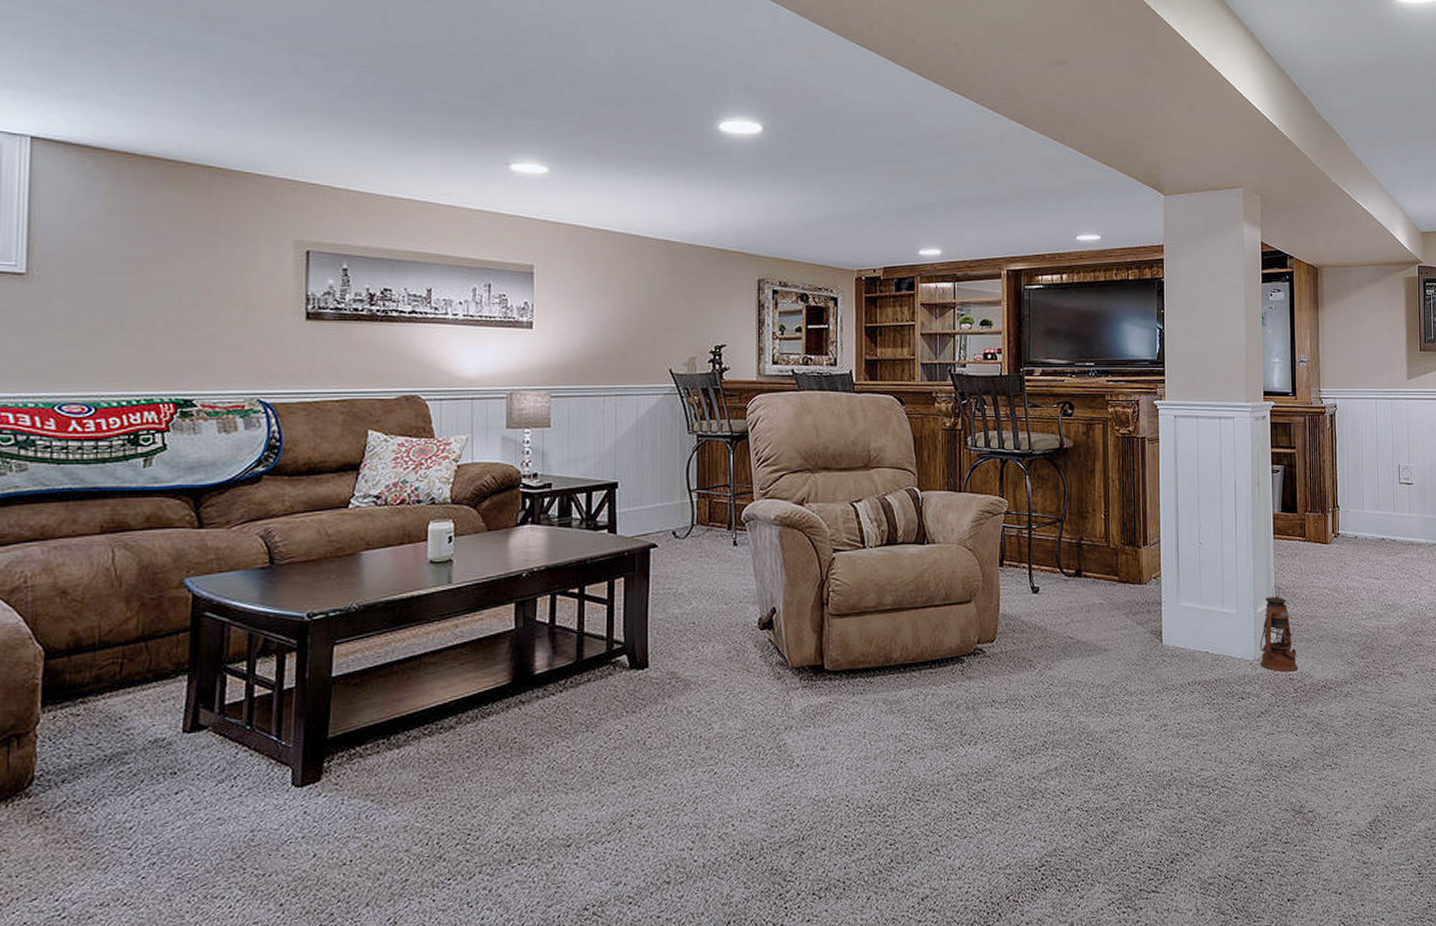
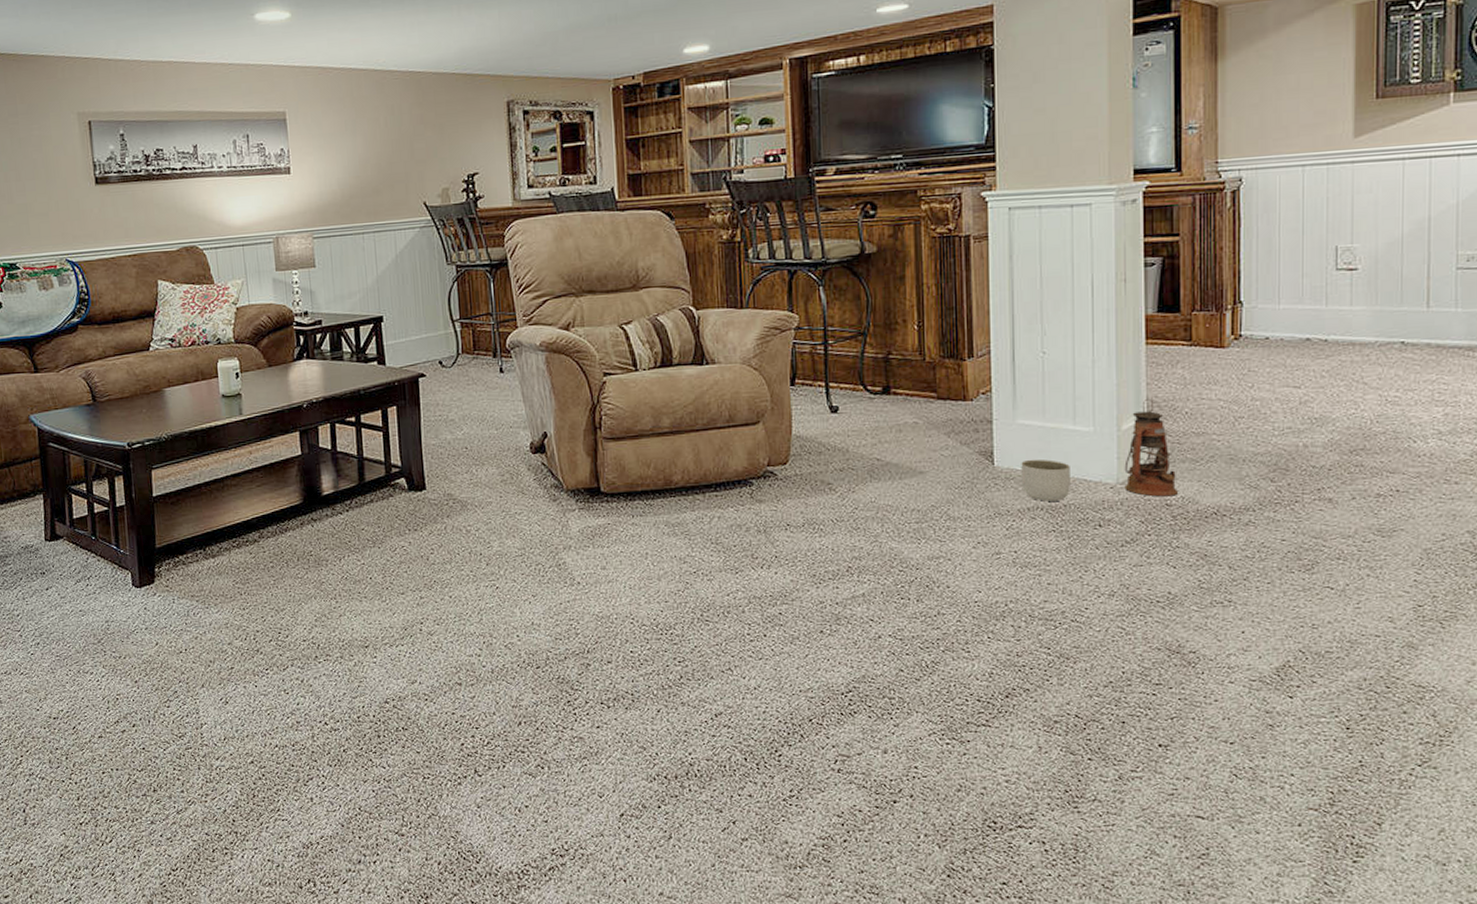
planter: none [1183,638,1220,677] -> present [1021,459,1070,502]

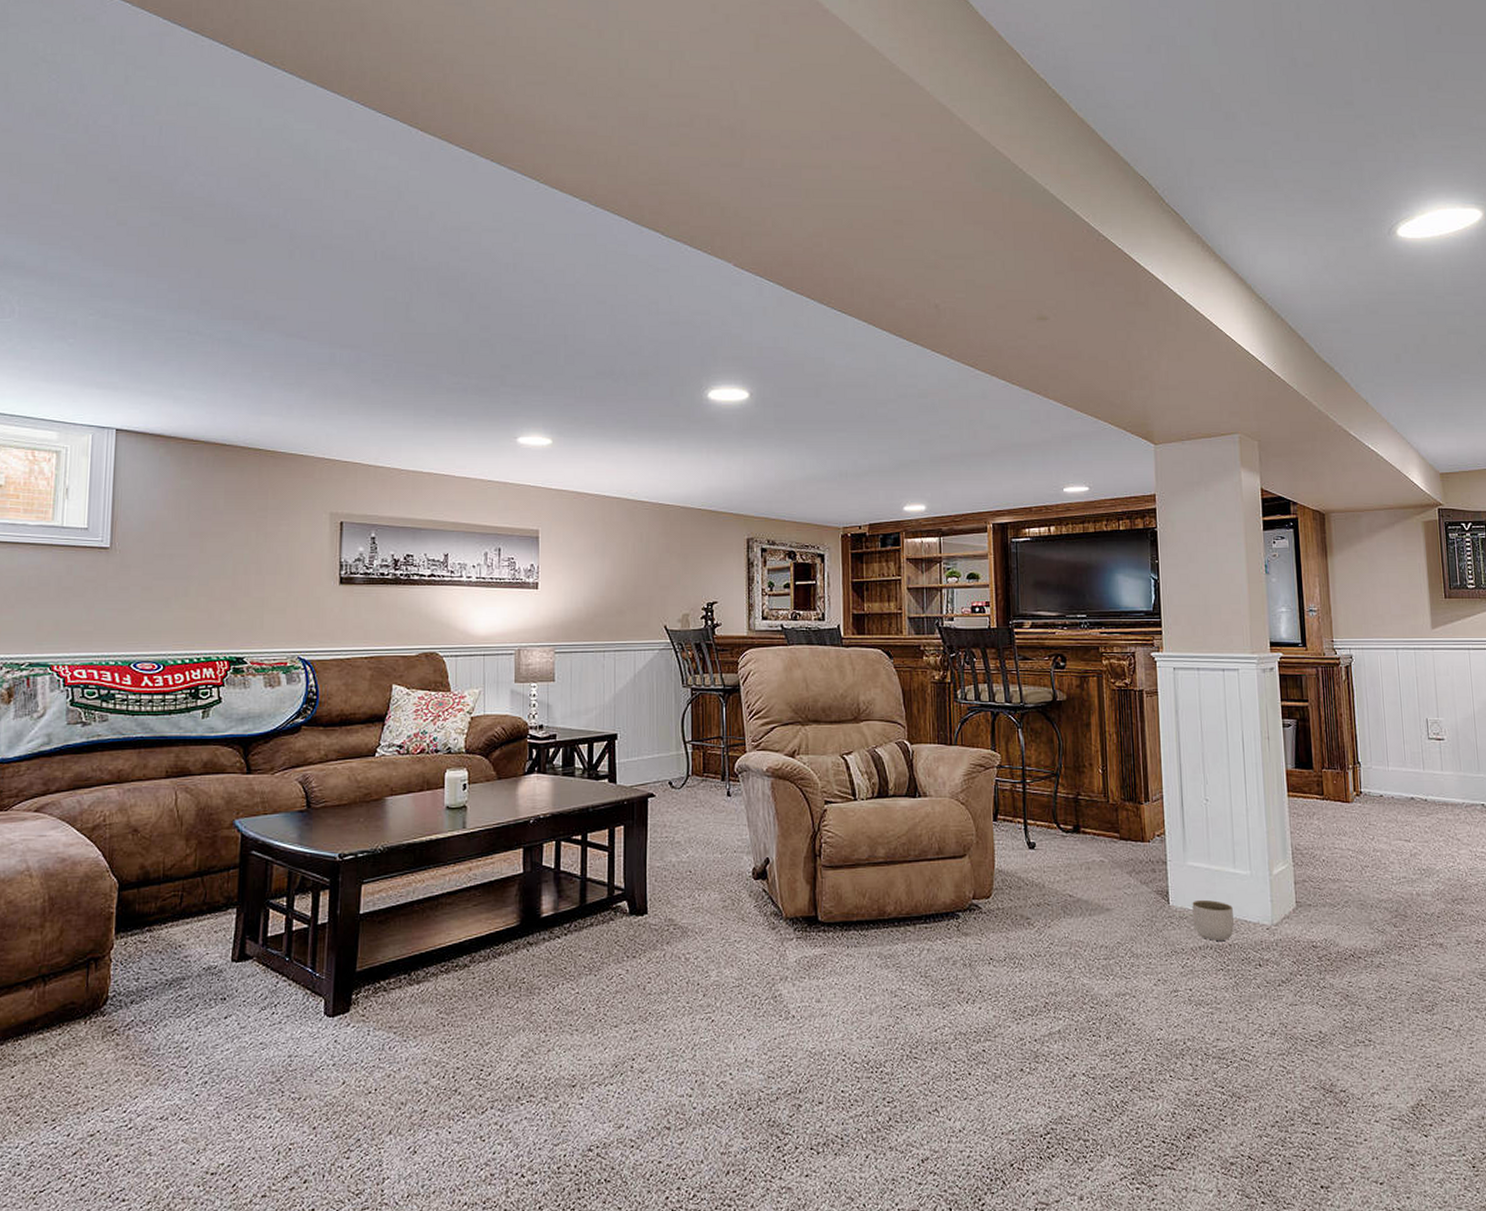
lantern: present [1124,398,1179,497] -> none [1277,846,1322,939]

